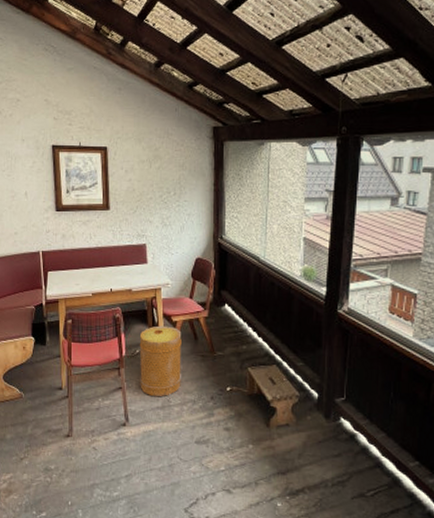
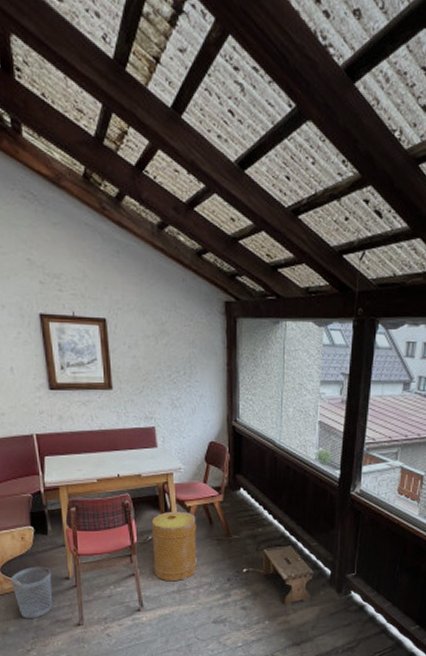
wastebasket: none [11,375,47,427] -> present [10,566,52,618]

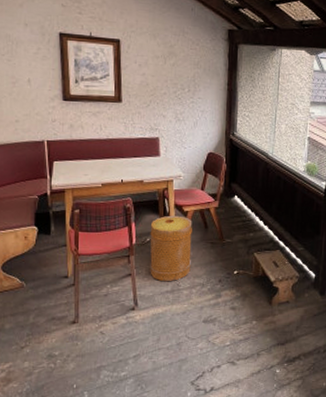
wastebasket: present [10,566,52,618] -> none [10,265,51,315]

